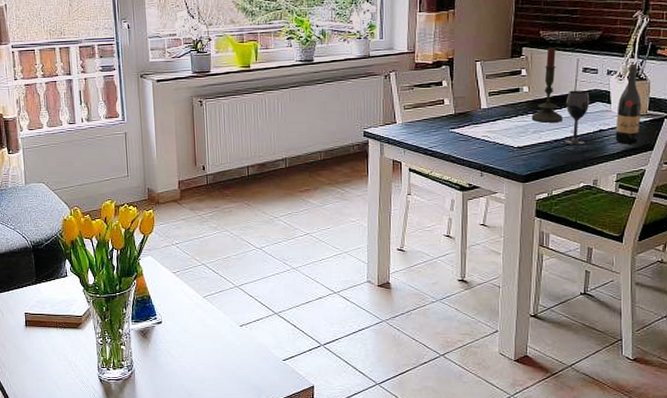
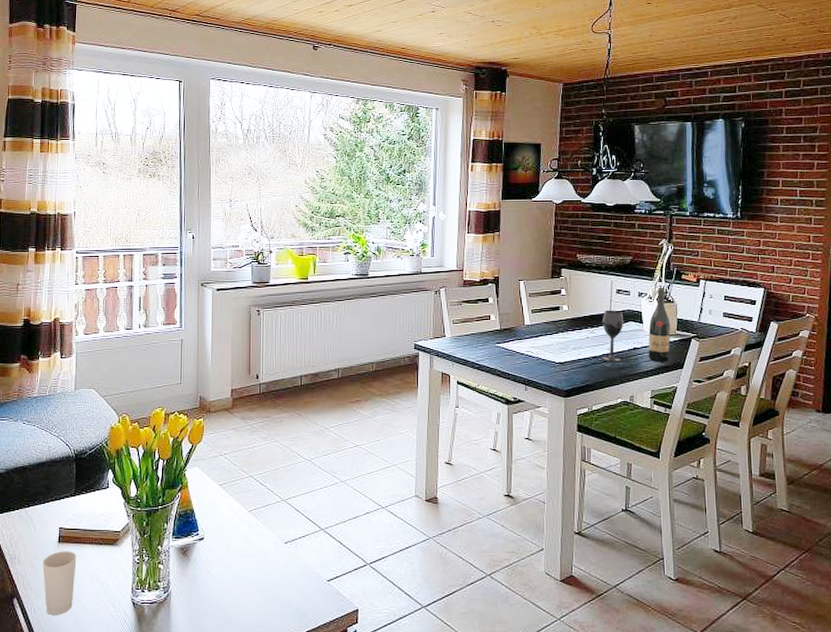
cup: none [13,334,45,391] -> present [42,551,77,616]
candle: present [531,46,563,123] -> none [571,269,600,340]

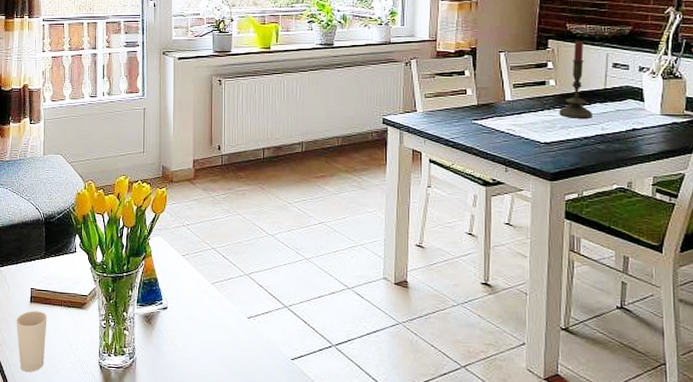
candle: none [571,269,600,340] -> present [559,40,592,118]
wine glass: present [602,310,624,362] -> none [594,86,622,144]
wine bottle: present [648,287,671,362] -> none [650,61,678,146]

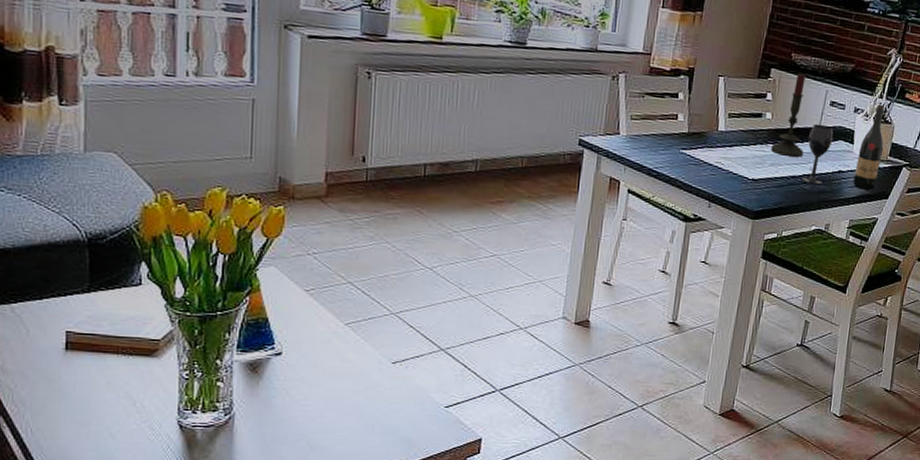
cup: present [16,310,47,373] -> none [41,360,95,439]
wine glass: none [594,86,622,144] -> present [801,123,834,185]
wine bottle: none [650,61,678,146] -> present [853,104,885,190]

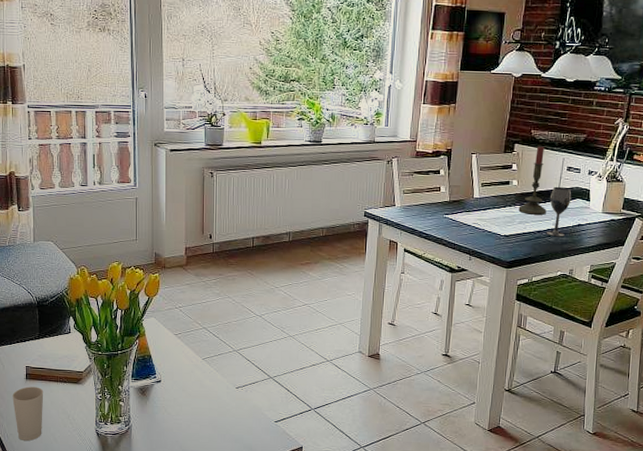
cup: none [41,360,95,439] -> present [12,386,44,442]
wine bottle: present [853,104,885,190] -> none [591,166,617,239]

